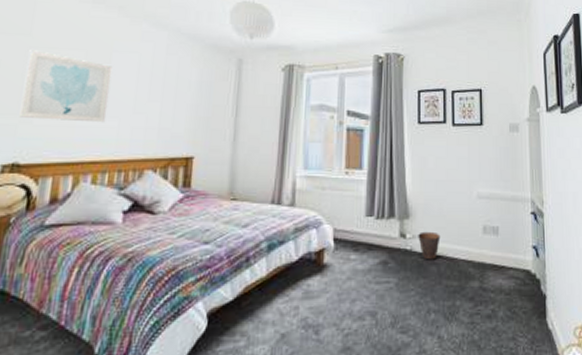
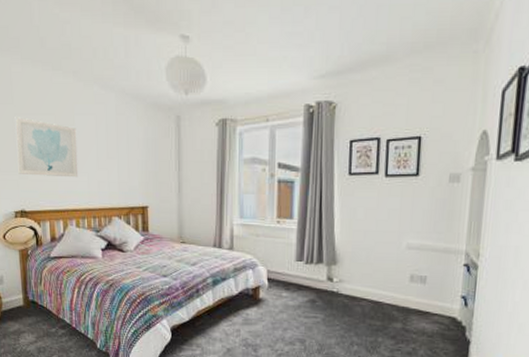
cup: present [418,231,441,260] -> none [344,277,367,302]

